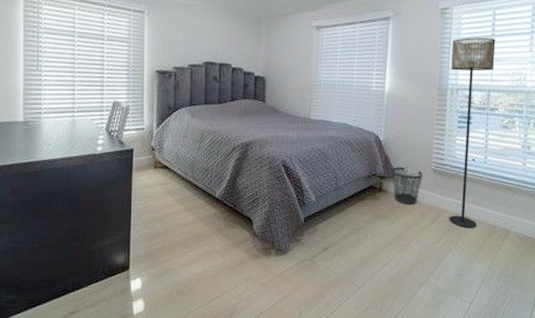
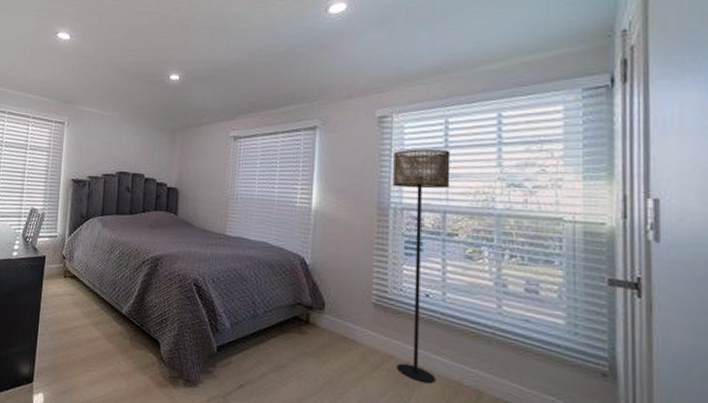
wastebasket: present [391,167,423,204] -> none [320,296,361,344]

